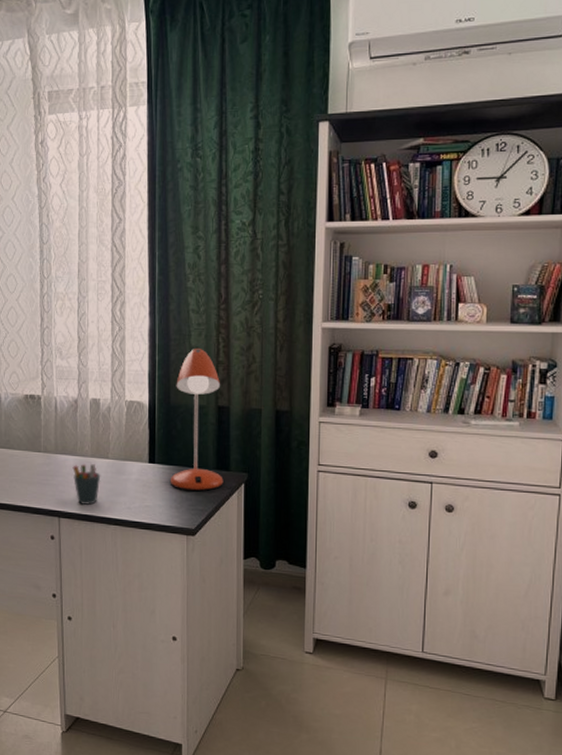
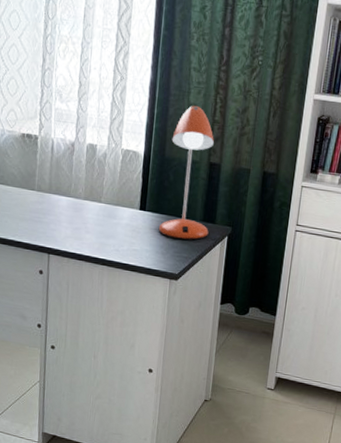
pen holder: present [72,464,101,506] -> none [65,205,93,245]

